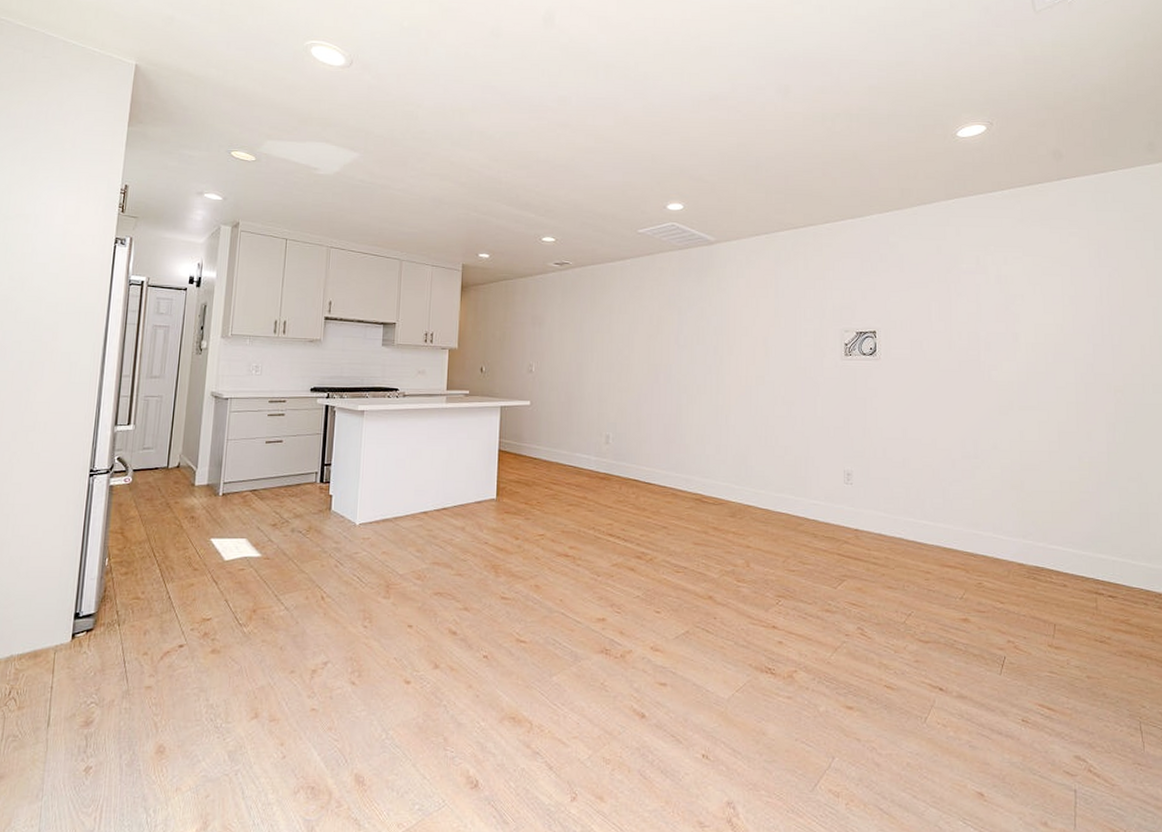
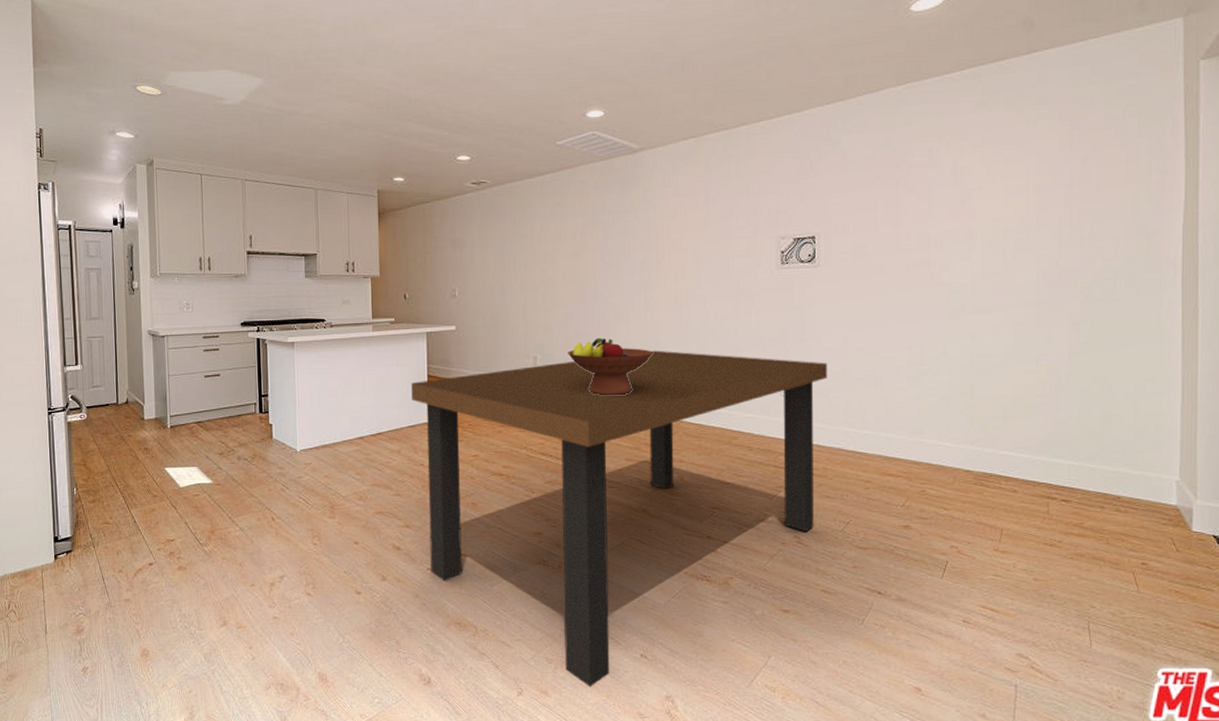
dining table: none [480,433,888,792] -> present [411,350,827,688]
fruit bowl: none [640,419,723,478] -> present [568,337,653,396]

